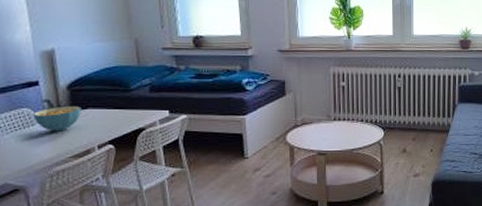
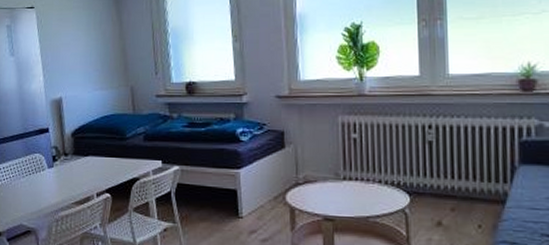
cereal bowl: present [32,105,81,132] -> none [43,152,83,178]

